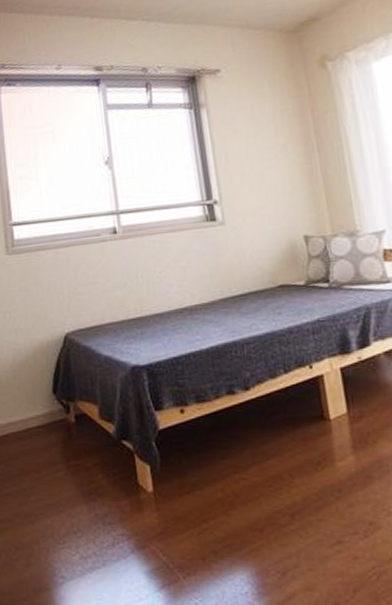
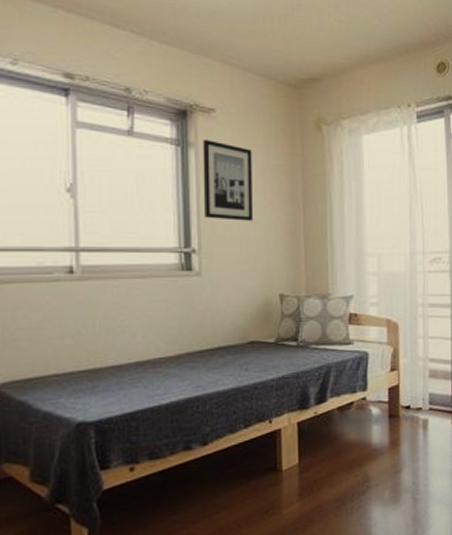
wall art: none [212,98,269,171] -> present [202,140,254,221]

